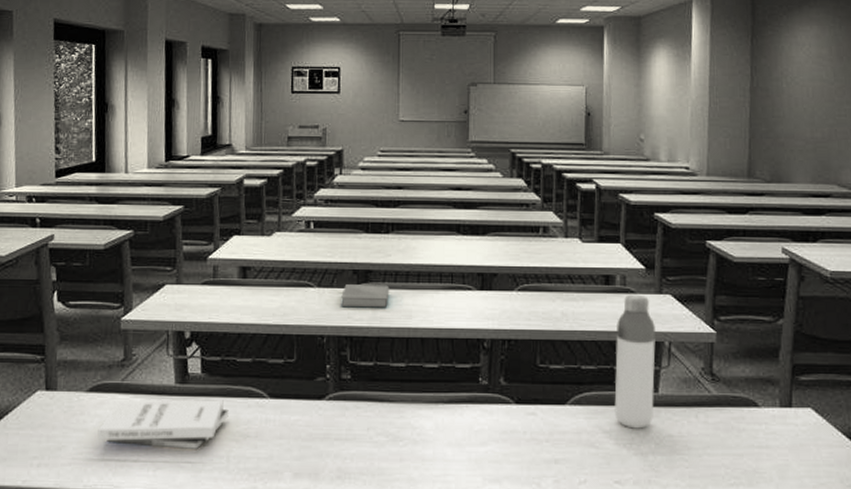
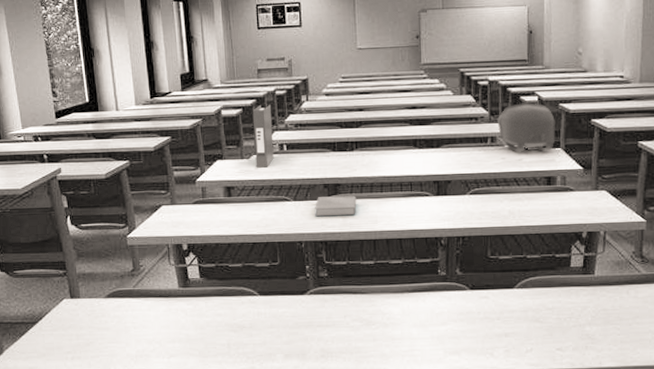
books: present [97,399,229,451] -> none [118,299,226,341]
binder: none [277,175,300,247] -> present [252,104,274,168]
backpack: none [550,191,615,246] -> present [497,102,556,152]
bottle: present [614,294,656,430] -> none [556,192,592,307]

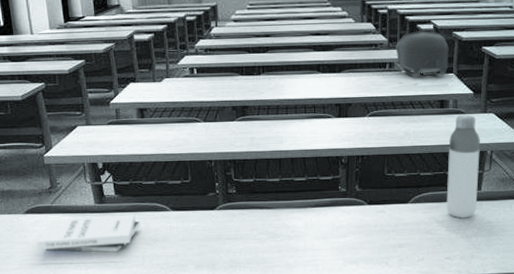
books: none [118,299,226,341] -> present [37,214,140,253]
binder: present [252,104,274,168] -> none [163,29,185,91]
book: present [315,196,357,217] -> none [224,117,264,137]
bottle: none [556,192,592,307] -> present [446,114,480,220]

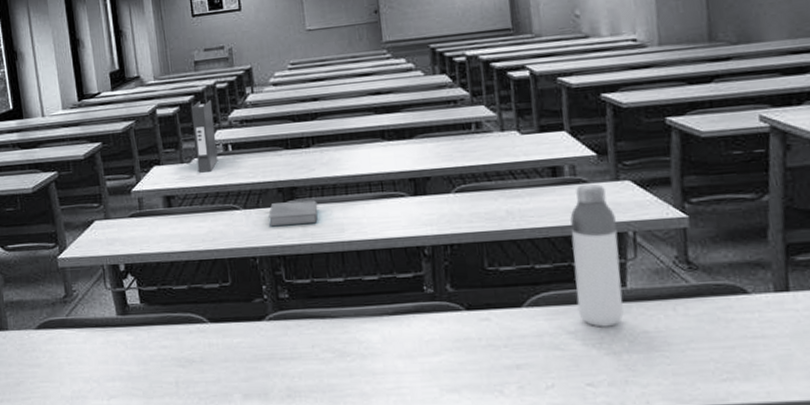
books: present [37,214,140,253] -> none [50,328,172,378]
binder: none [163,29,185,91] -> present [190,100,218,173]
book: none [224,117,264,137] -> present [268,200,318,227]
backpack: present [395,30,449,77] -> none [481,78,558,139]

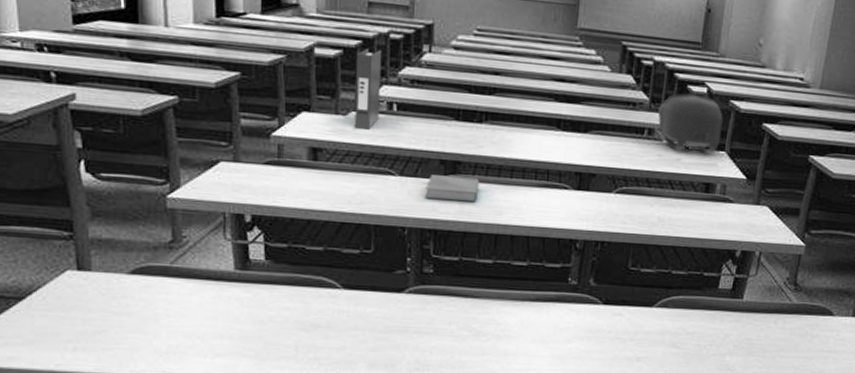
backpack: none [481,78,558,139] -> present [657,93,723,154]
bottle: present [570,183,625,329] -> none [699,203,749,333]

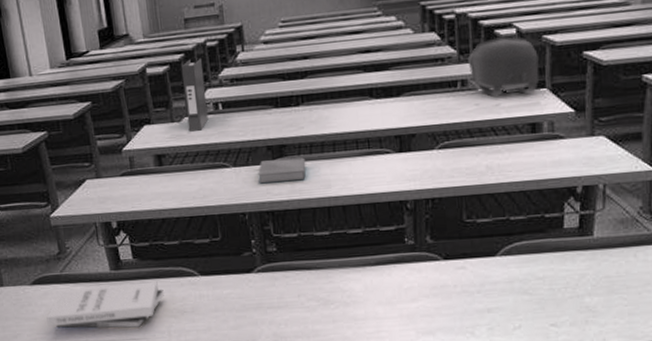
books: none [144,285,297,339] -> present [46,281,164,329]

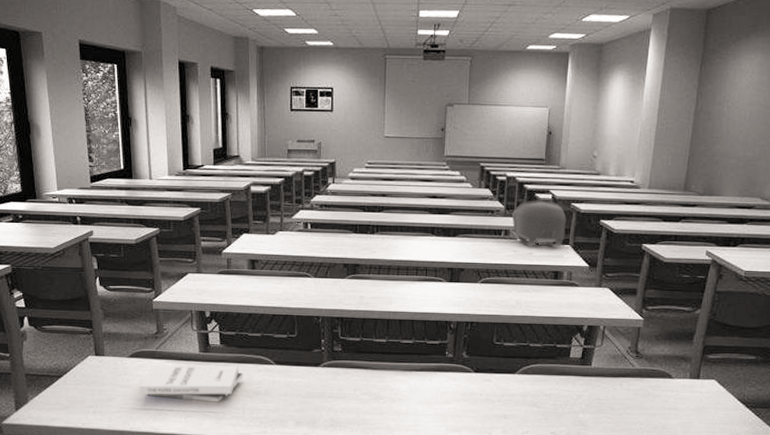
binder: present [181,59,209,132] -> none [280,183,299,244]
book: present [258,157,306,184] -> none [334,275,374,295]

